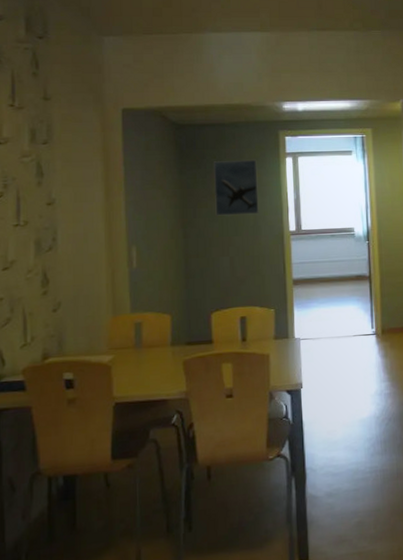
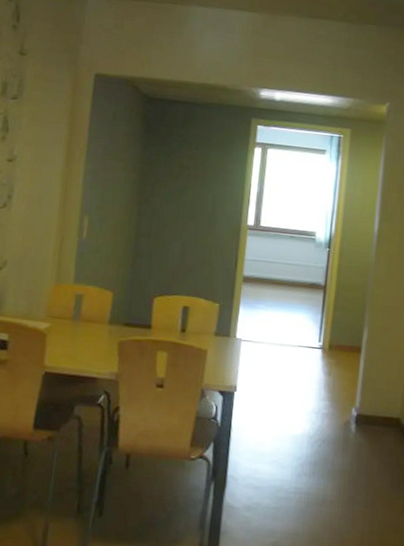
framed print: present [214,159,259,216] -> none [173,141,225,202]

